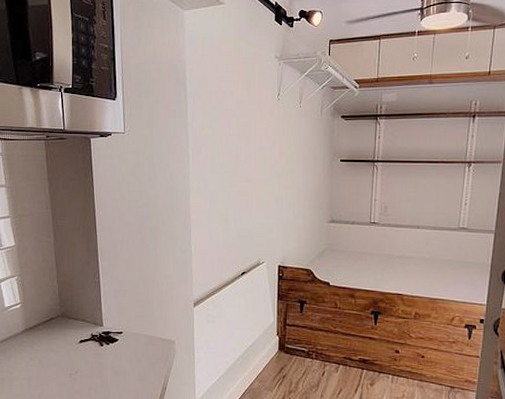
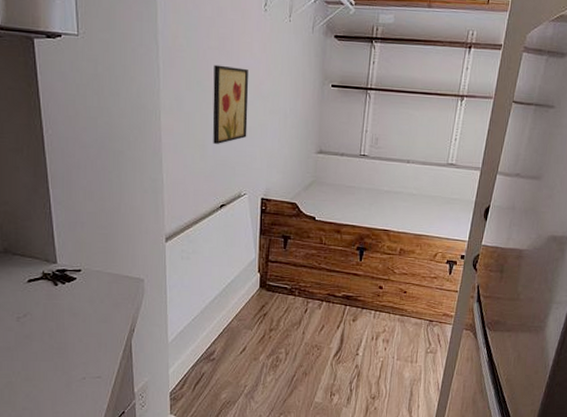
wall art: none [234,149,265,218] -> present [212,64,249,144]

